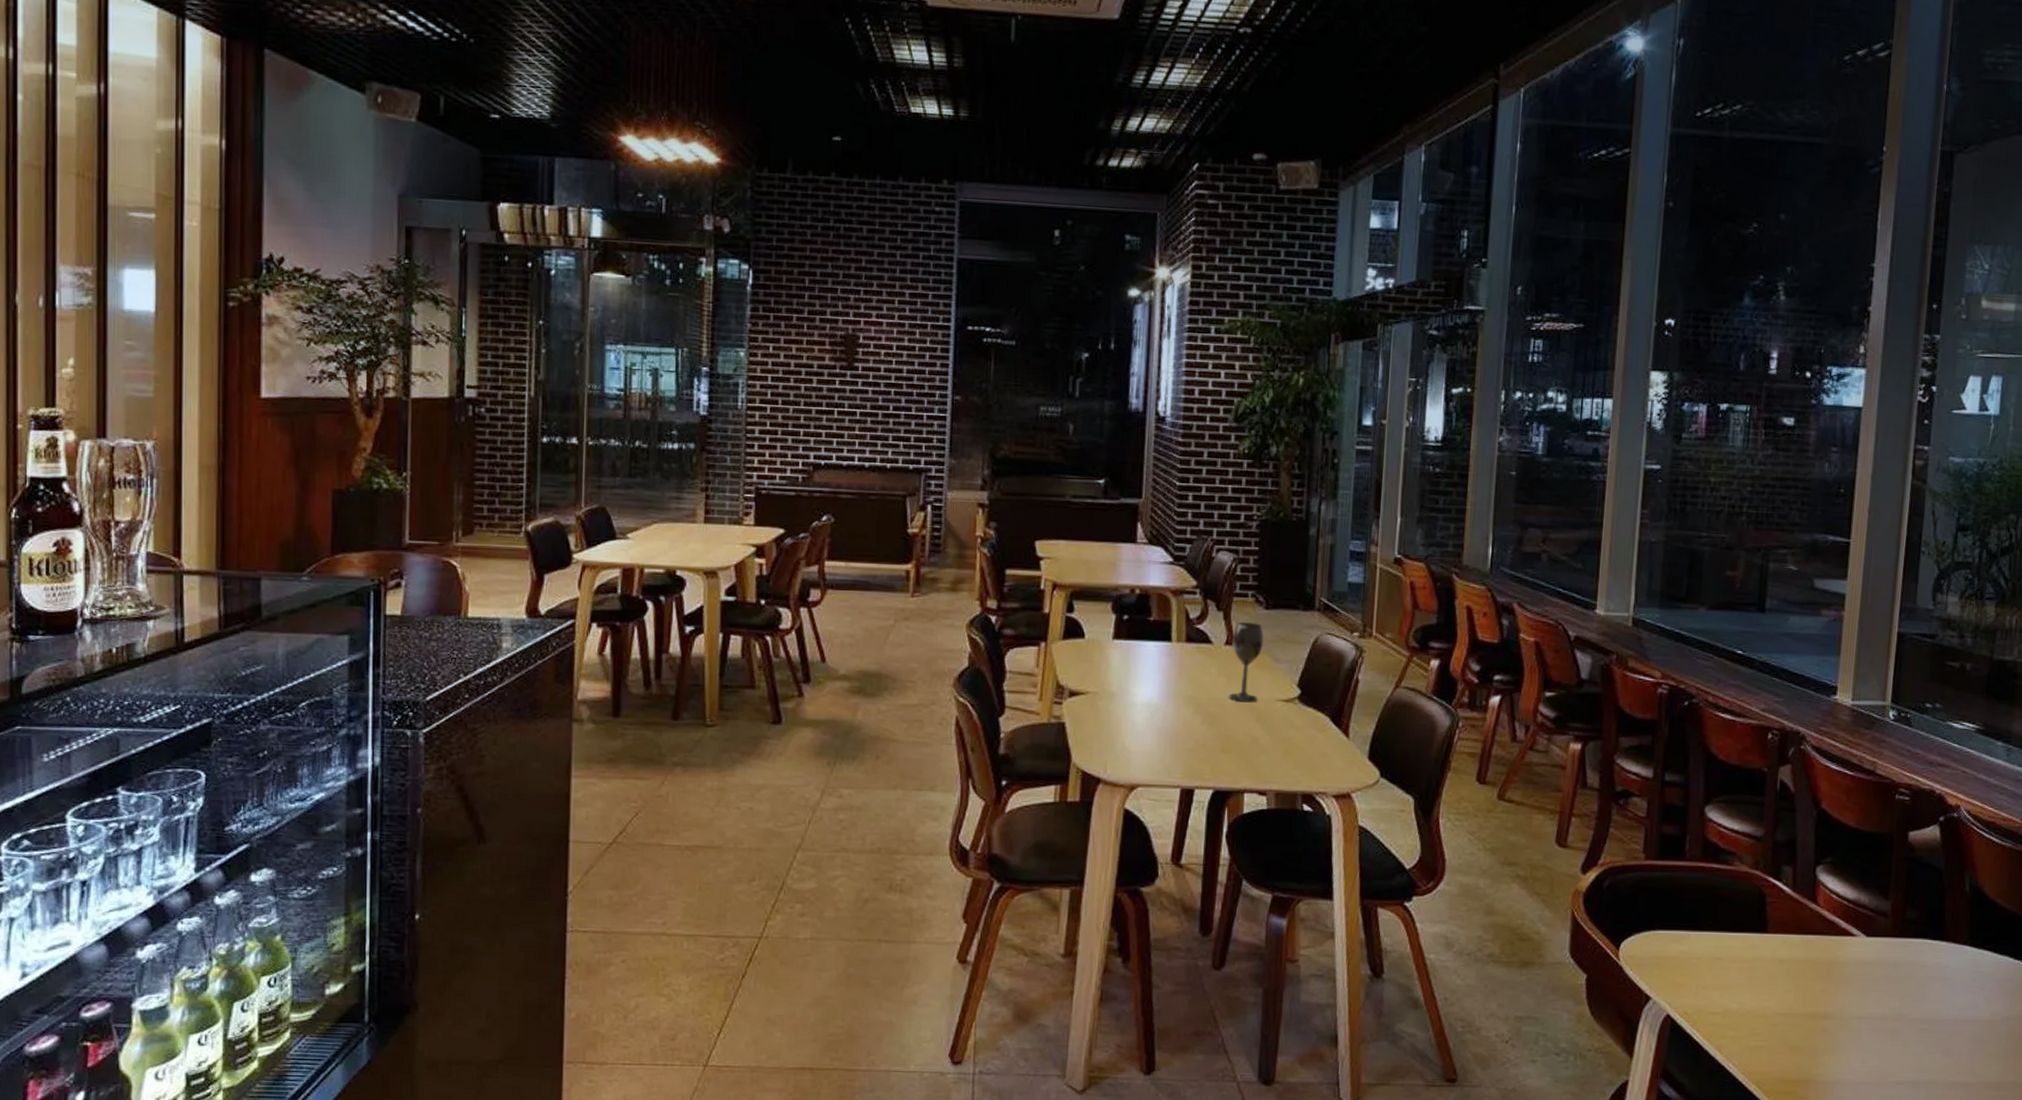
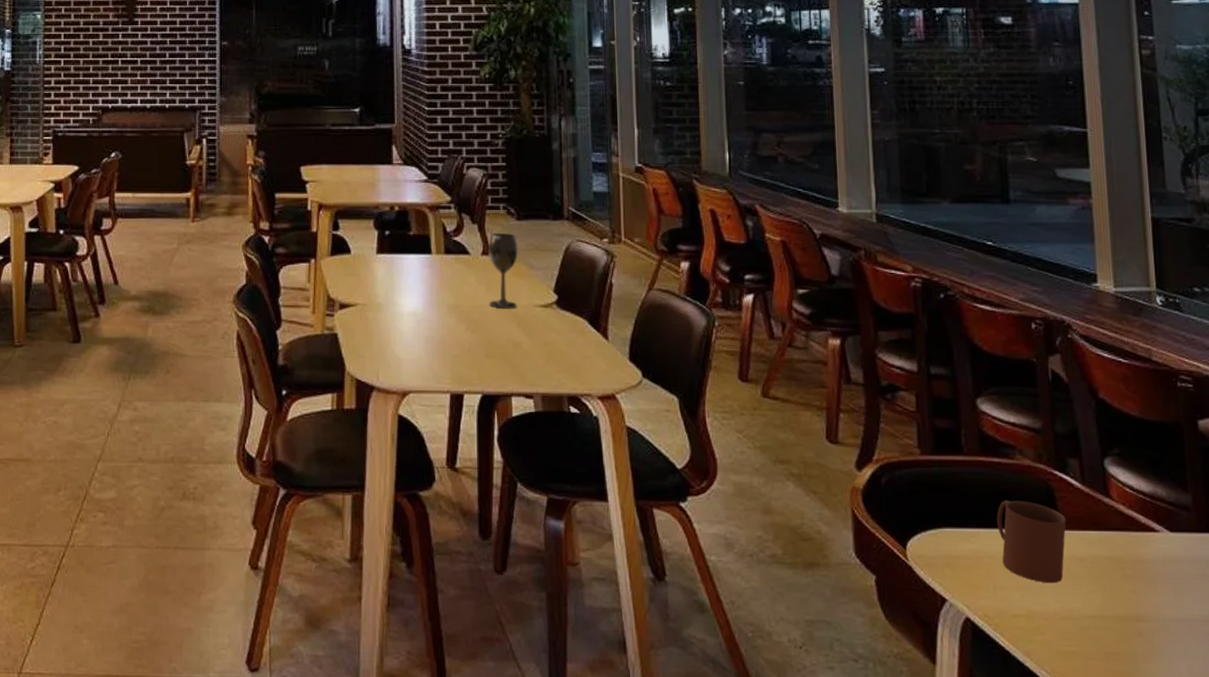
cup: none [1707,905,1773,983] -> present [997,500,1066,583]

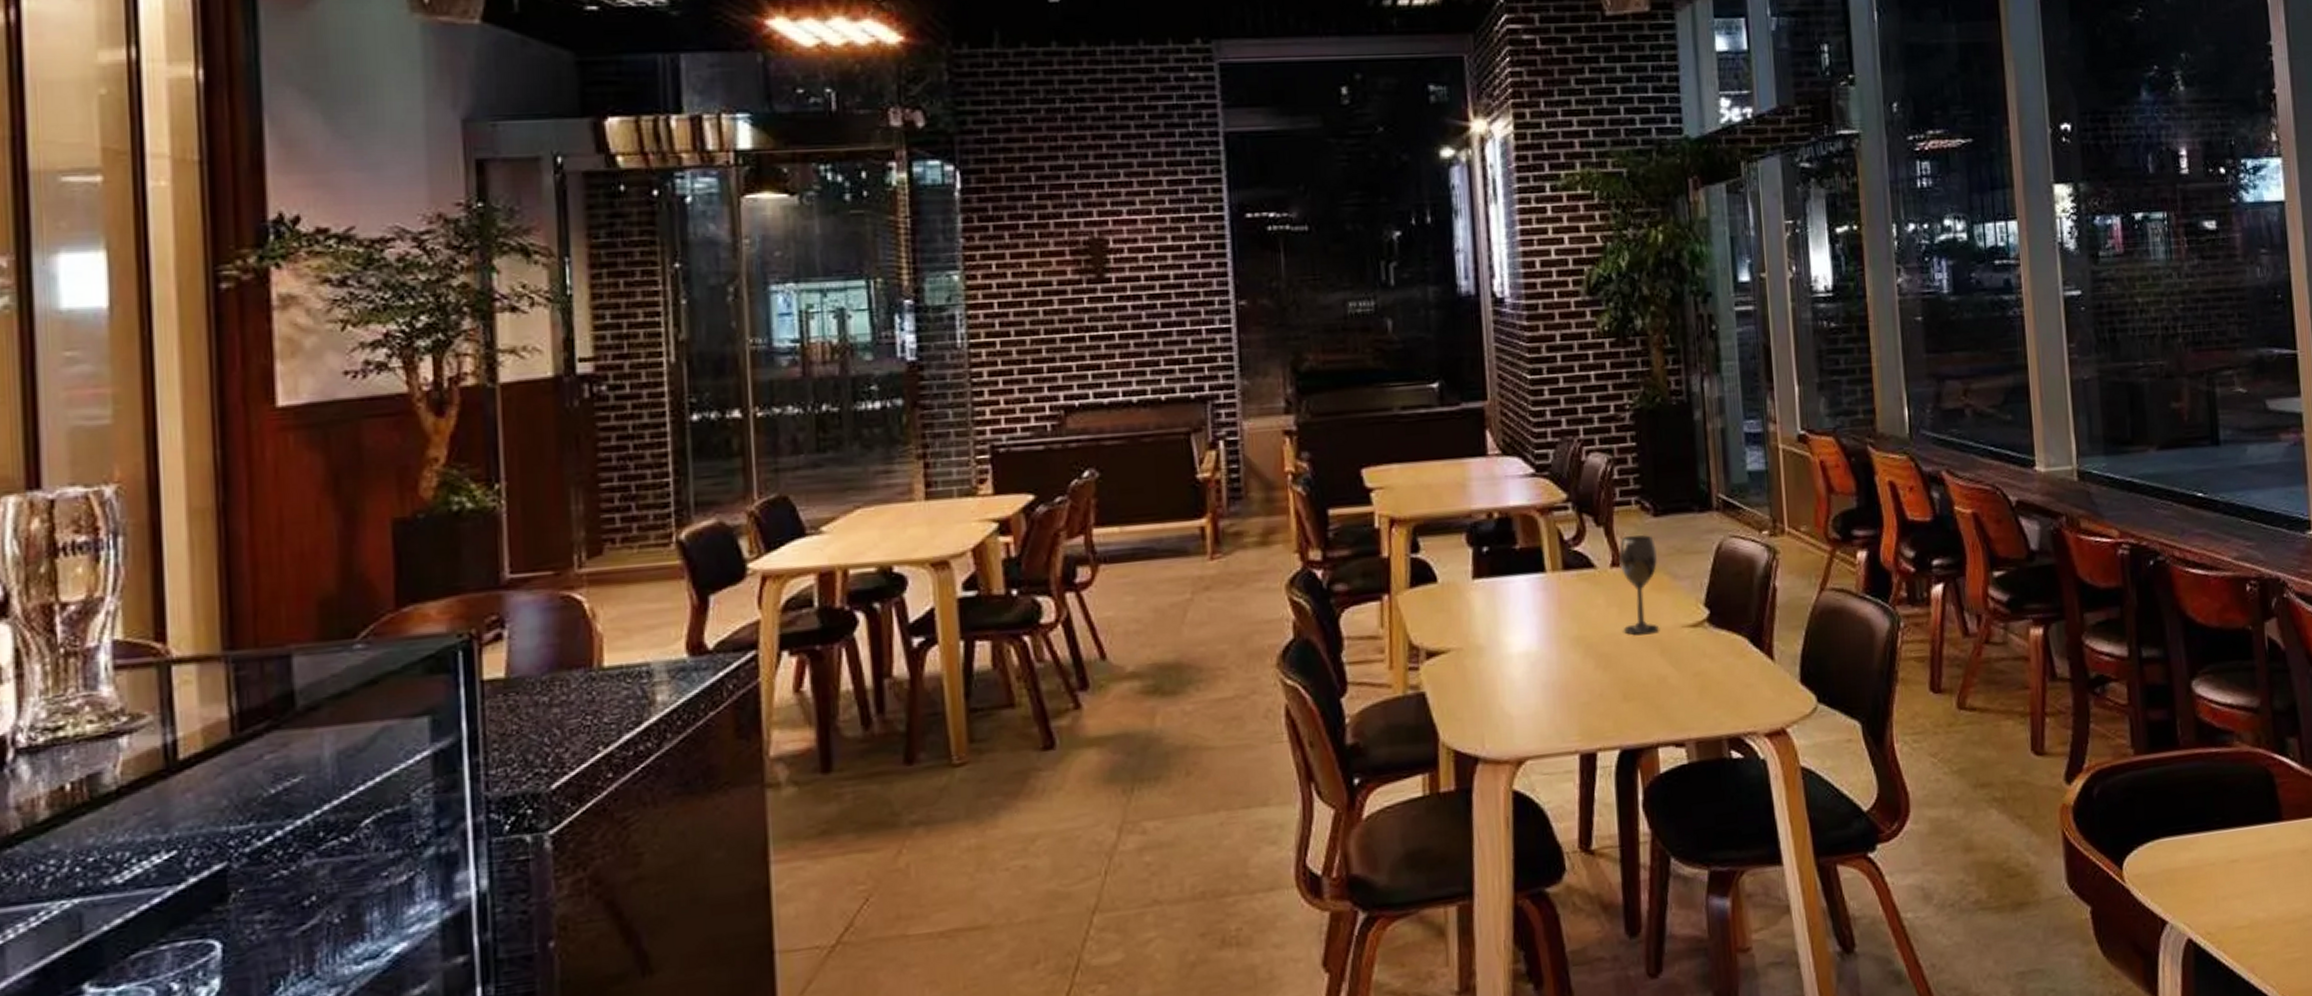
cup: present [997,500,1066,583] -> none [2216,793,2287,885]

